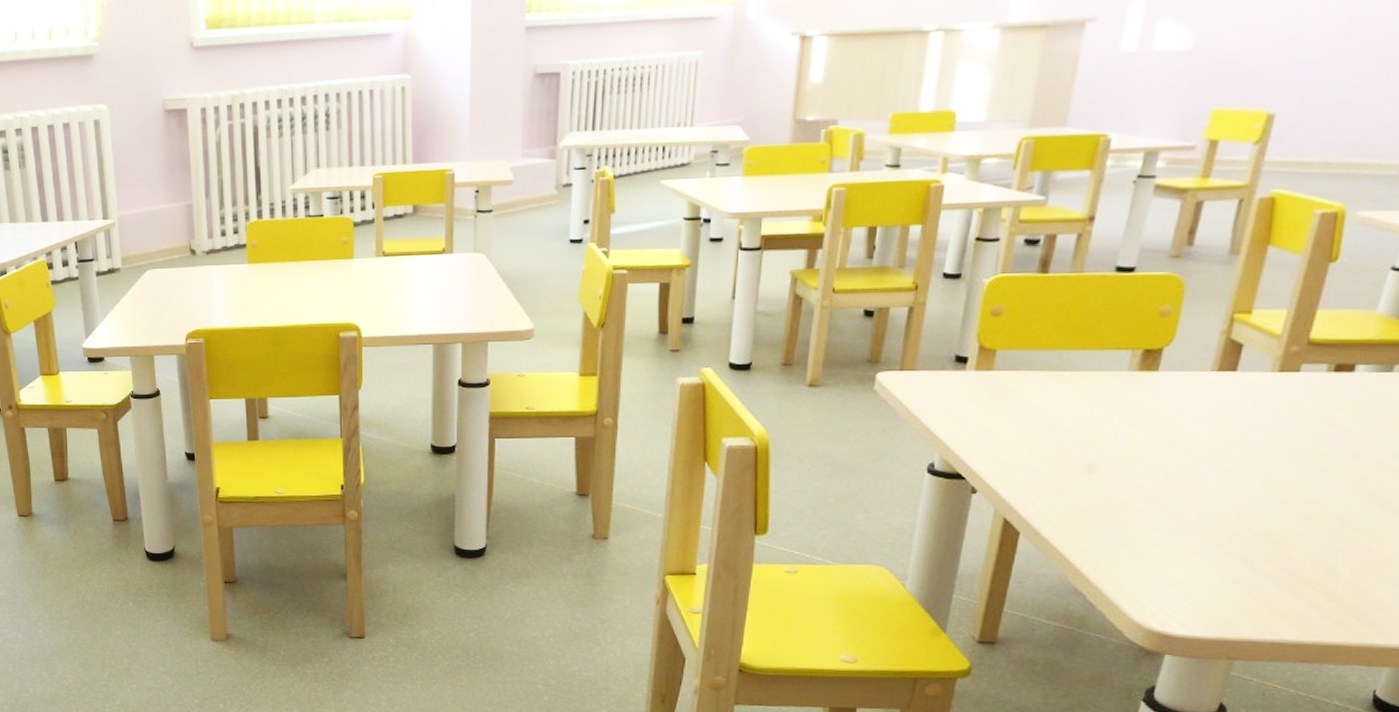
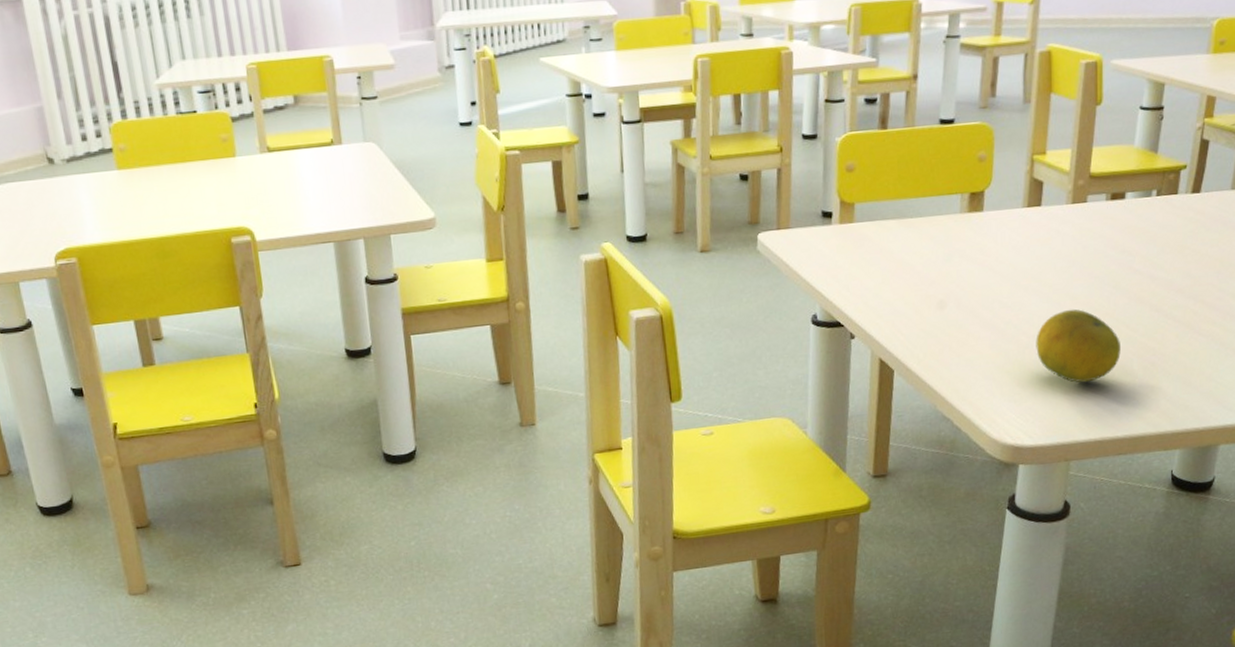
fruit: none [1206,490,1324,575] -> present [1036,309,1121,383]

